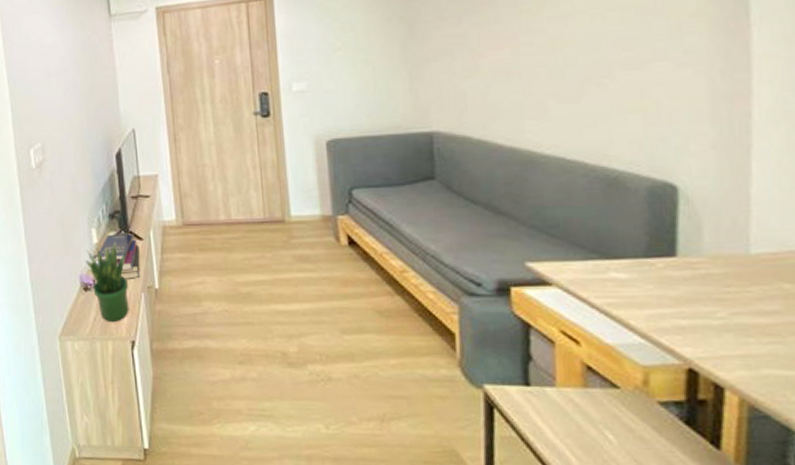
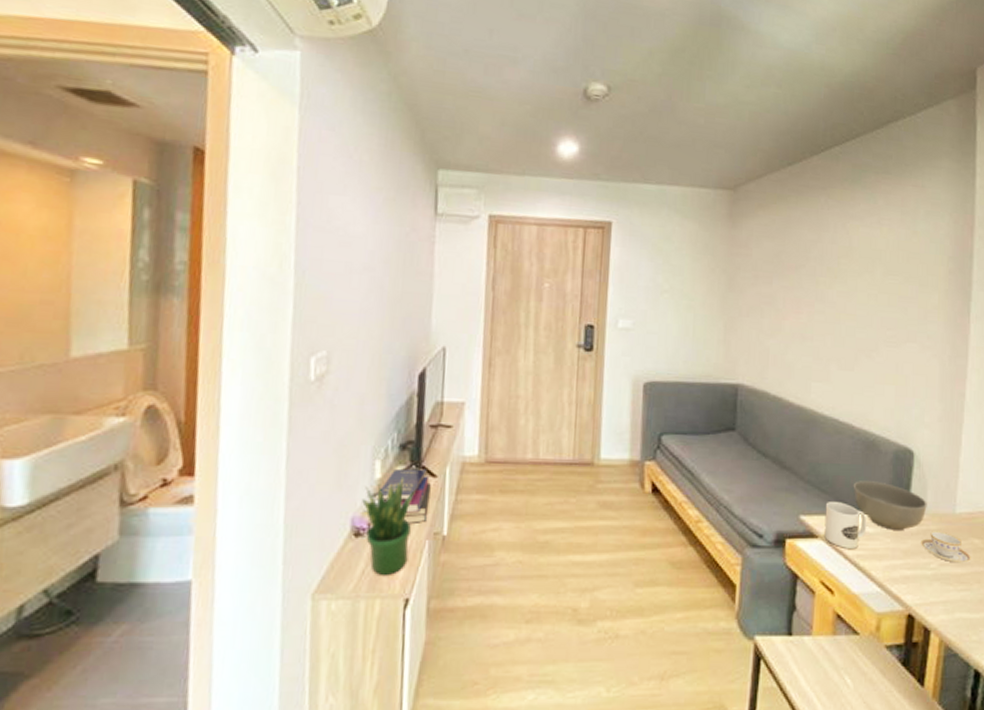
mug: none [558,247,618,296] -> present [824,502,867,549]
bowl: none [593,222,704,275] -> present [853,481,927,530]
teacup: none [699,275,781,312] -> present [921,531,971,563]

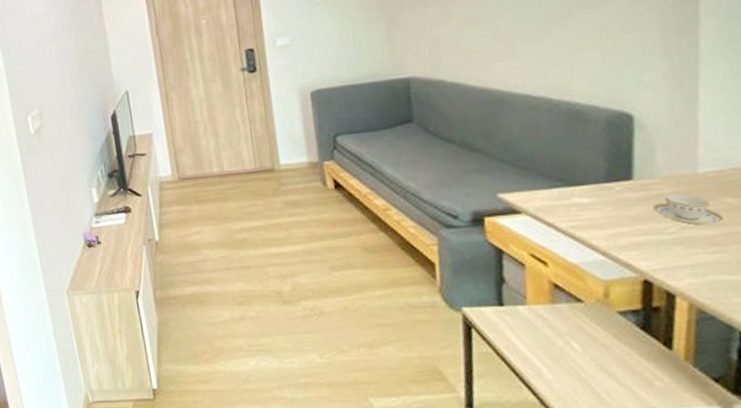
planter: present [361,476,415,575] -> none [87,198,132,274]
books: present [374,468,431,525] -> none [97,191,140,235]
mug: present [824,502,867,549] -> none [526,176,581,221]
bowl: present [853,481,927,530] -> none [557,151,657,198]

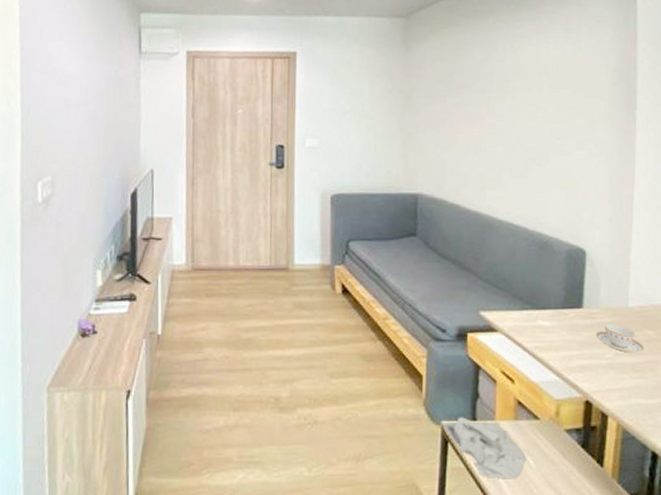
tissue: none [462,303,569,364] -> present [442,417,526,479]

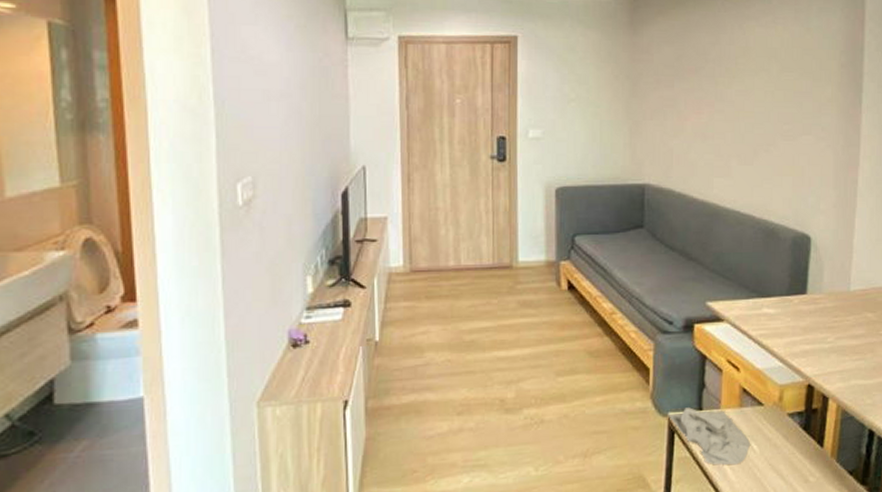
teacup: present [596,323,645,353] -> none [819,308,865,336]

